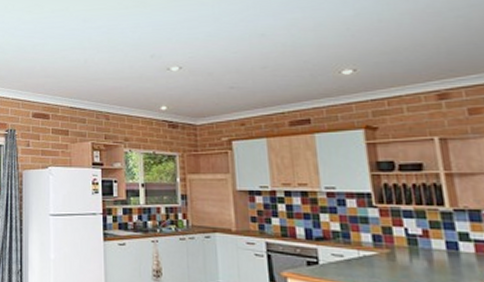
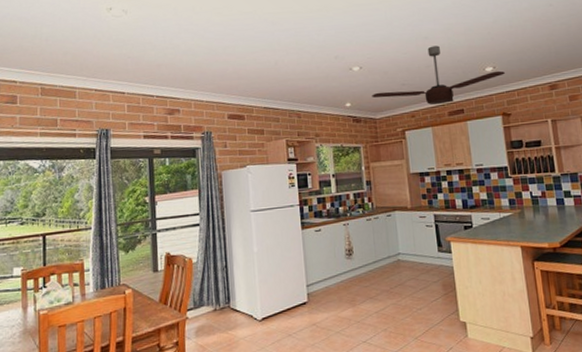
ceiling fan: none [192,43,370,113] -> present [372,45,505,105]

